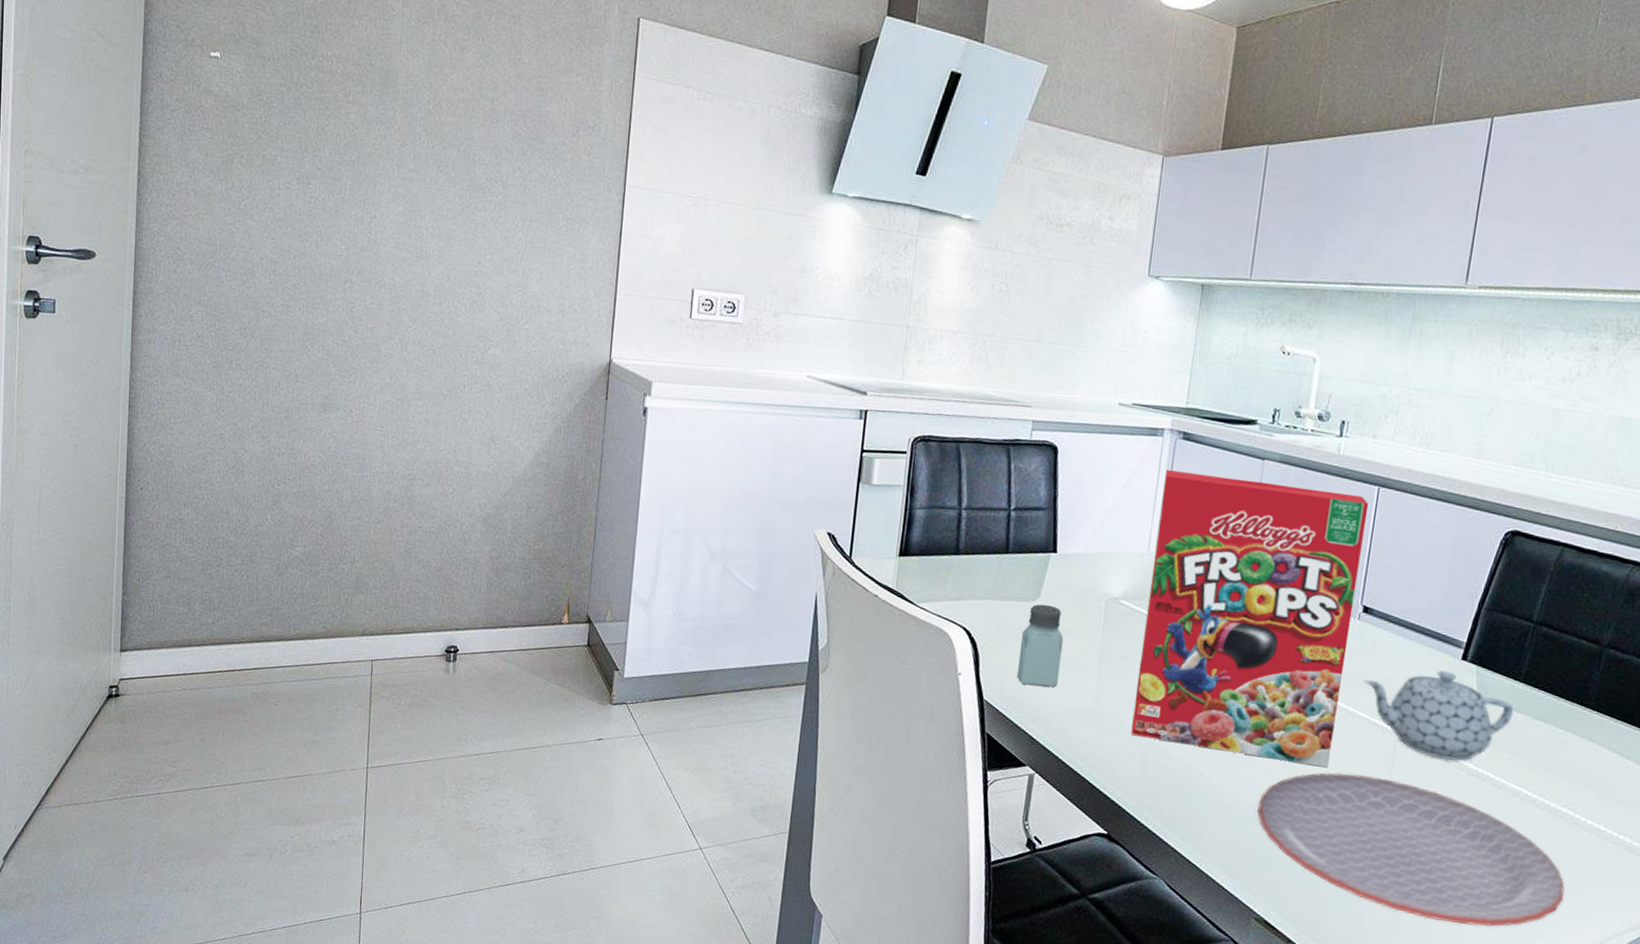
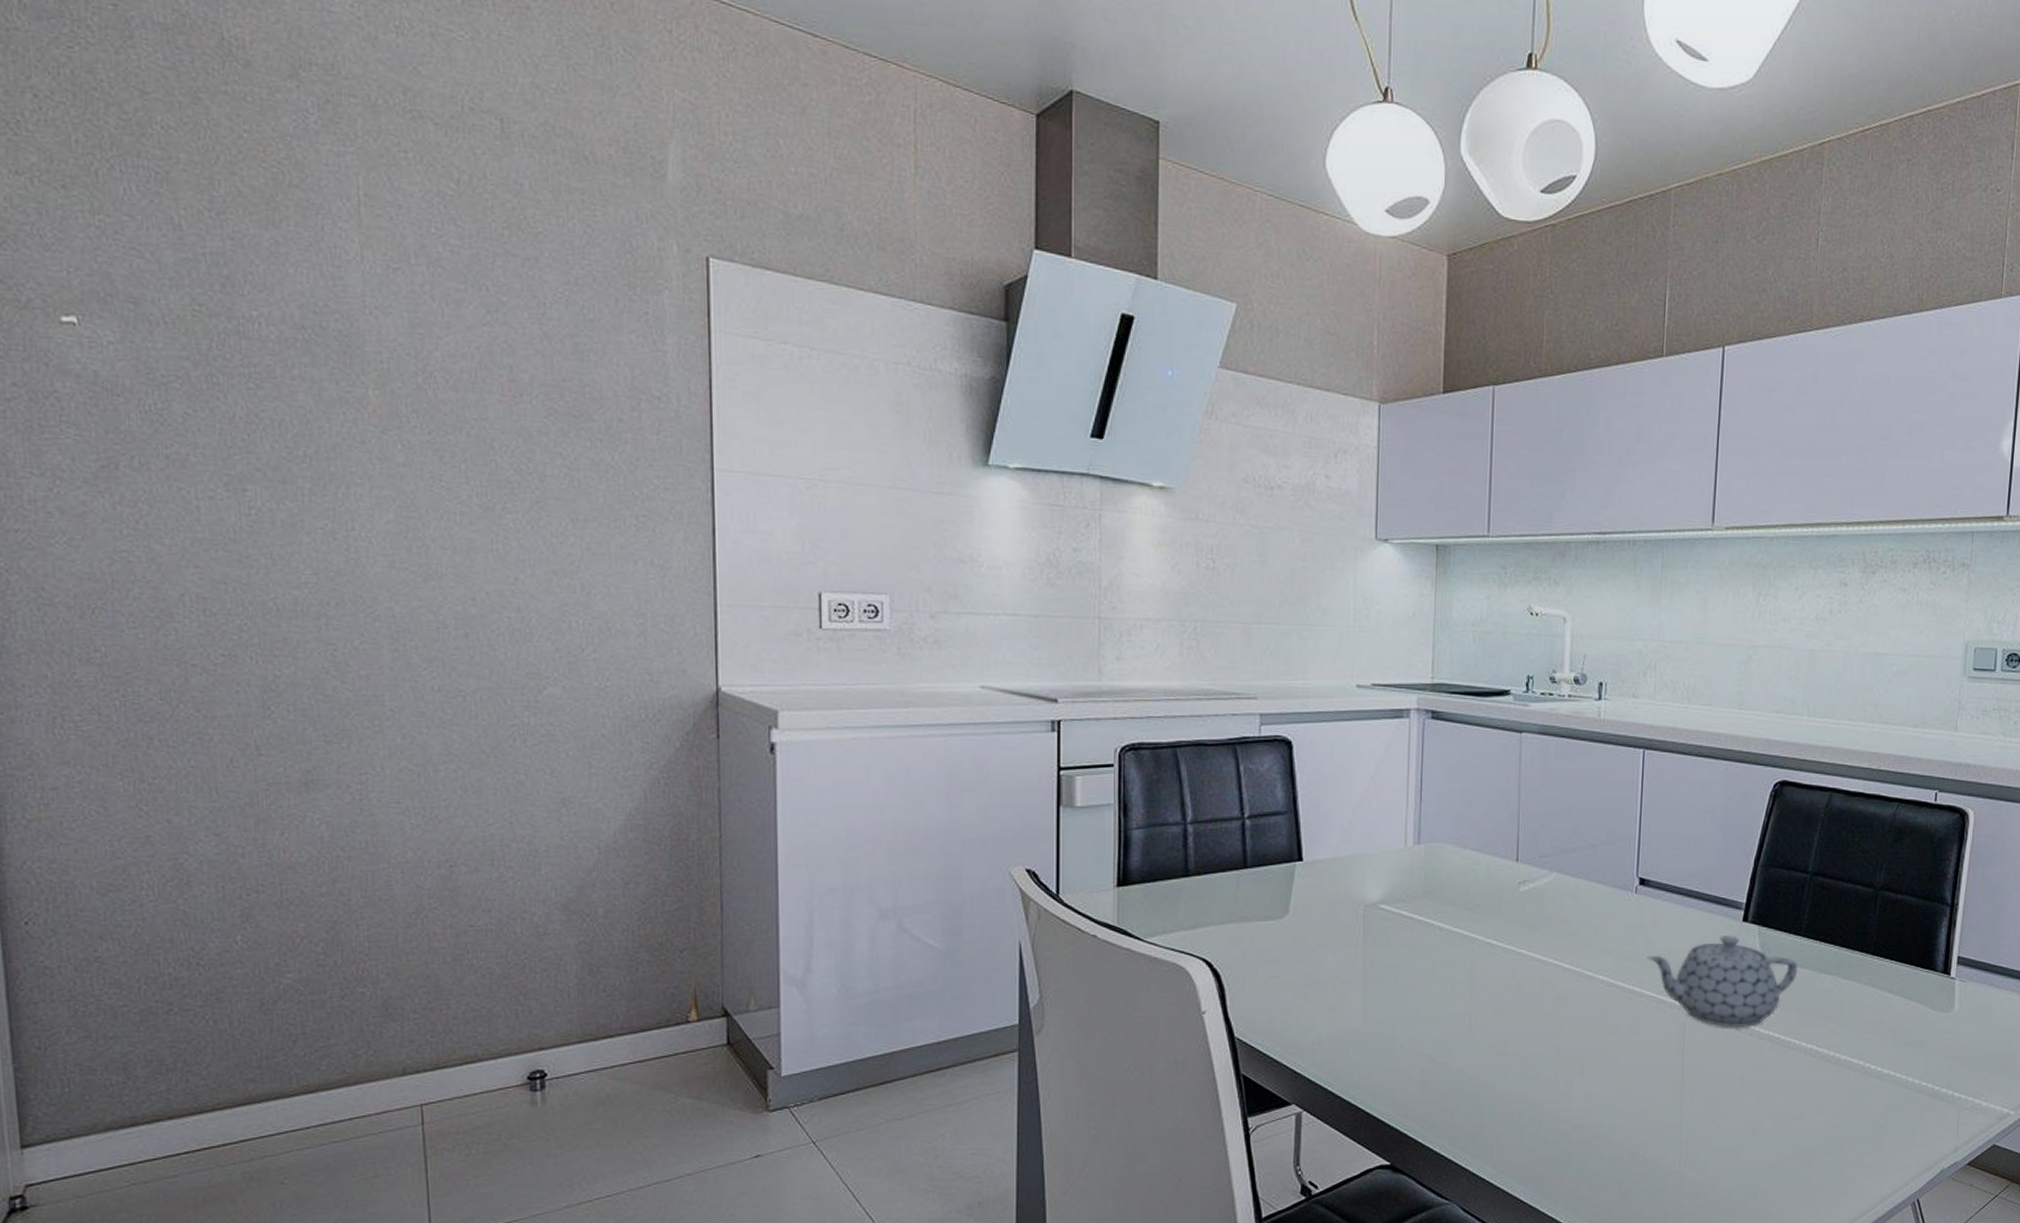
saltshaker: present [1016,604,1064,688] -> none [1270,920,1320,1014]
cereal box: present [1131,470,1369,768] -> none [1406,754,1635,1056]
plate: present [1257,772,1565,927] -> none [1550,1056,1862,1196]

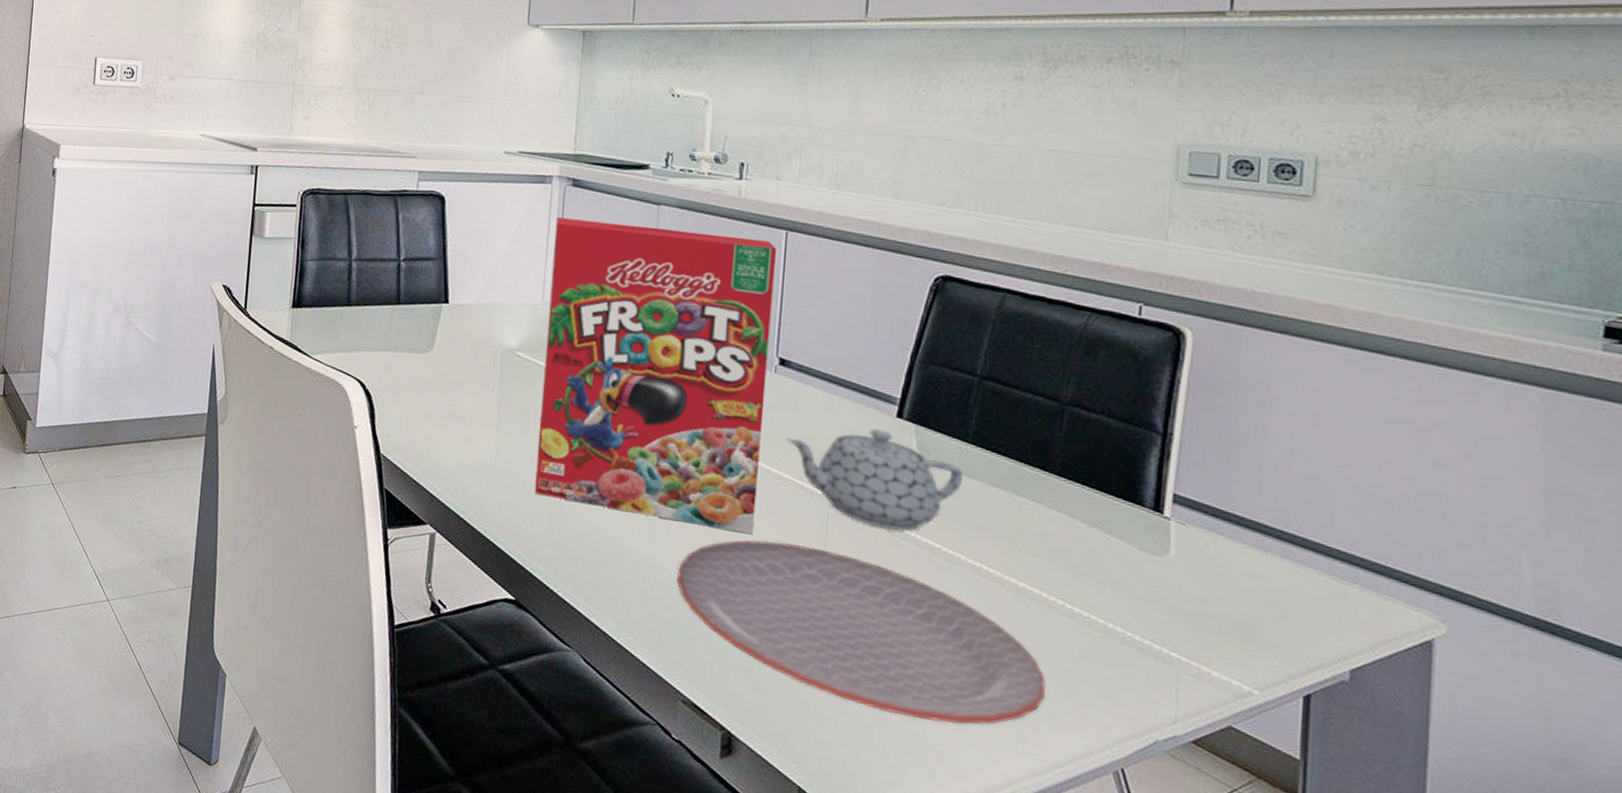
cereal box: none [1406,754,1635,1056] -> present [534,217,777,535]
plate: none [1550,1056,1862,1196] -> present [677,539,1046,725]

